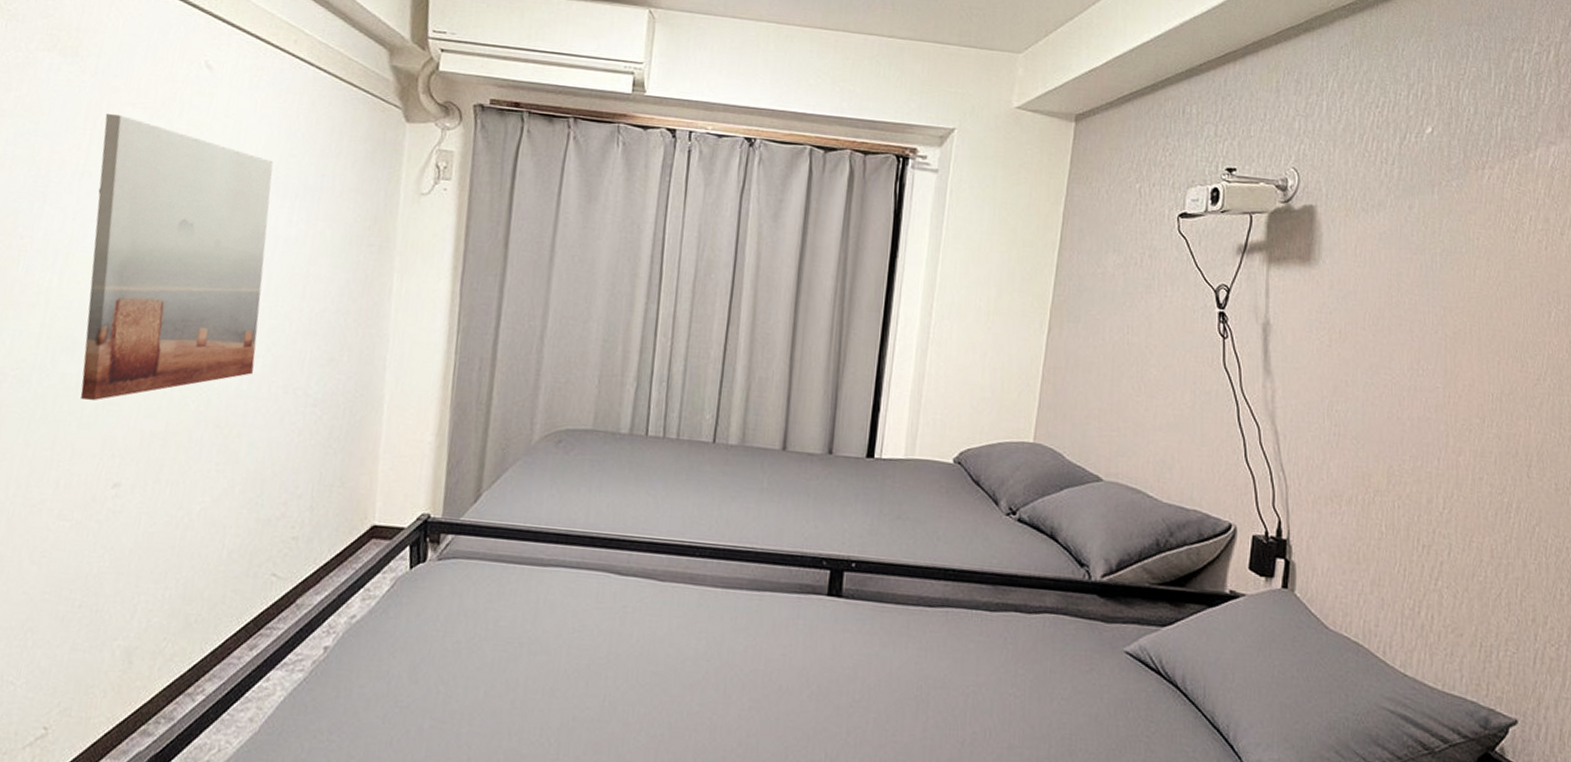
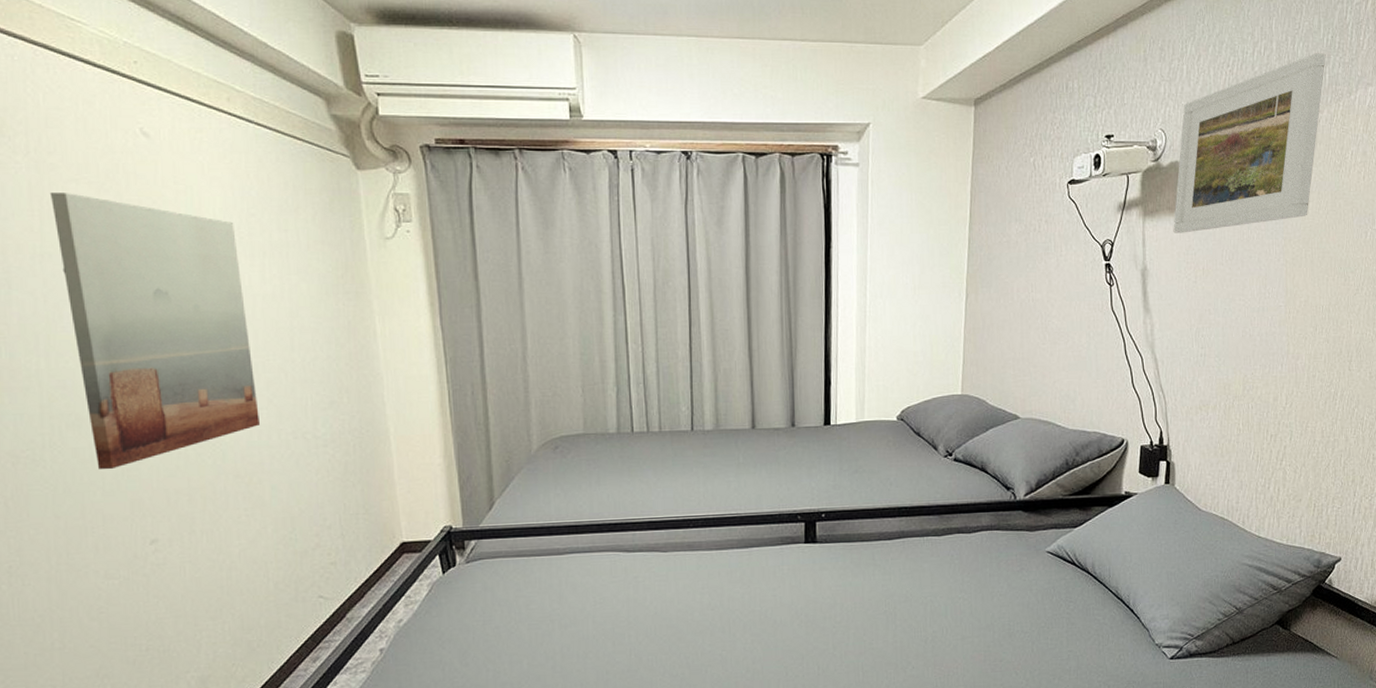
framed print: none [1304,102,1498,288] -> present [1173,53,1326,233]

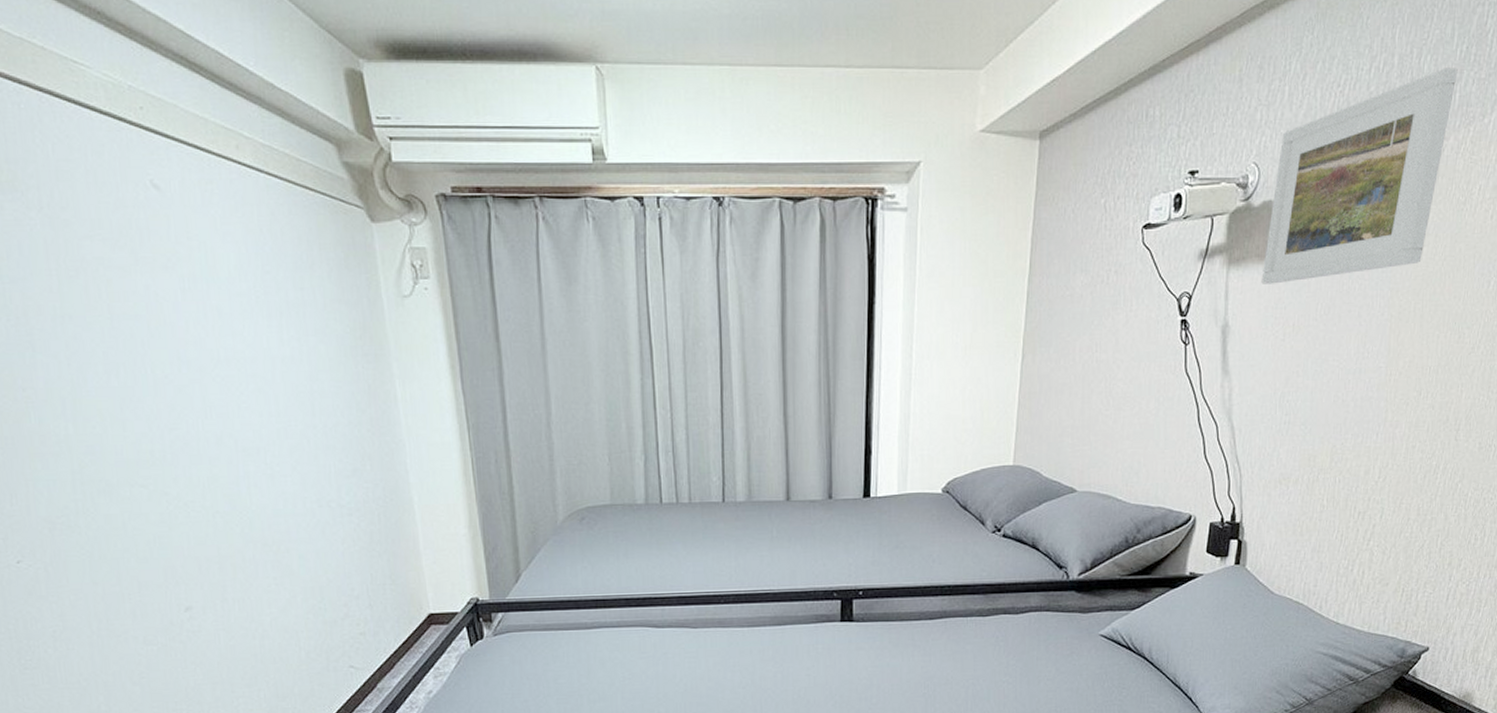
wall art: present [49,193,259,470] -> none [65,250,284,537]

